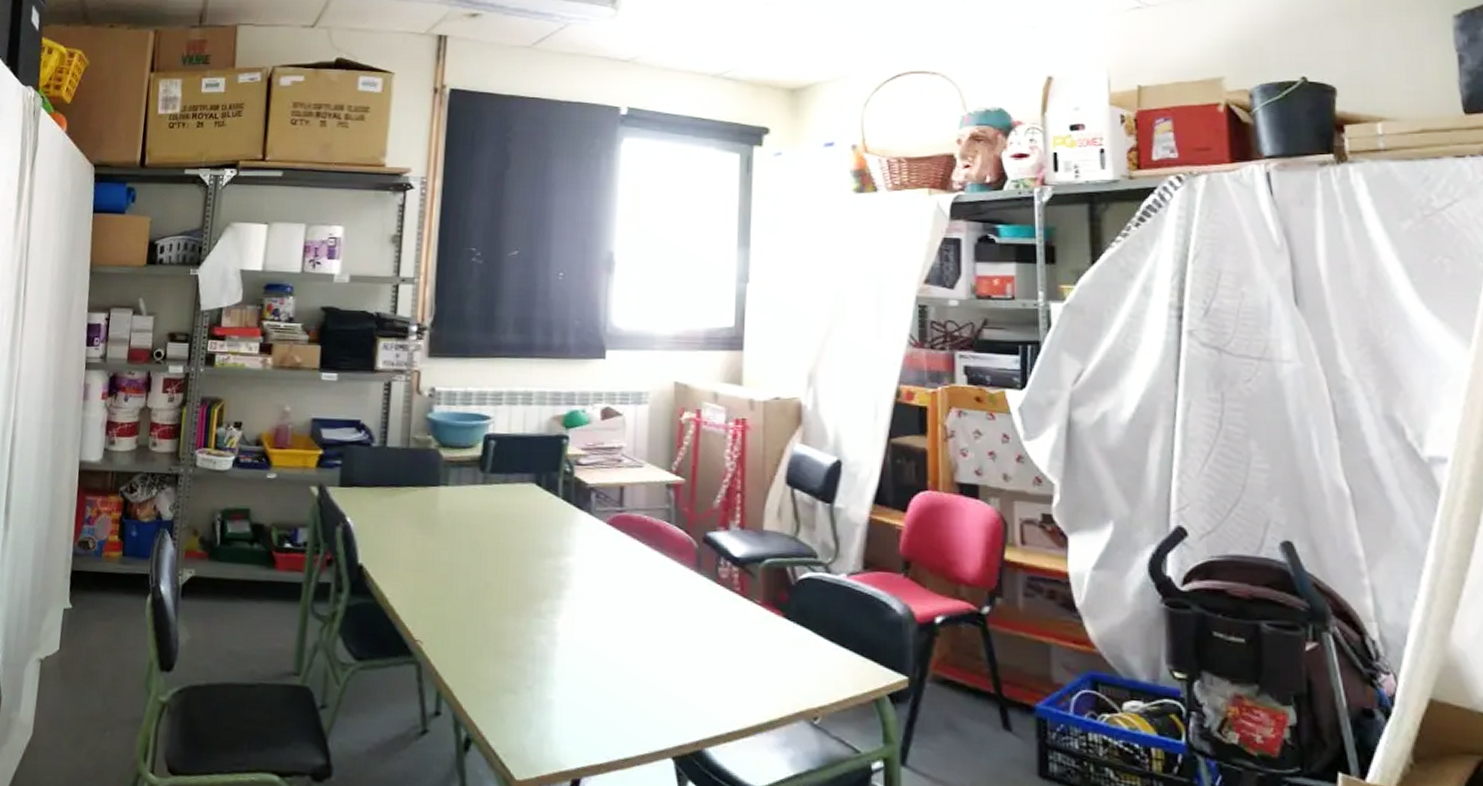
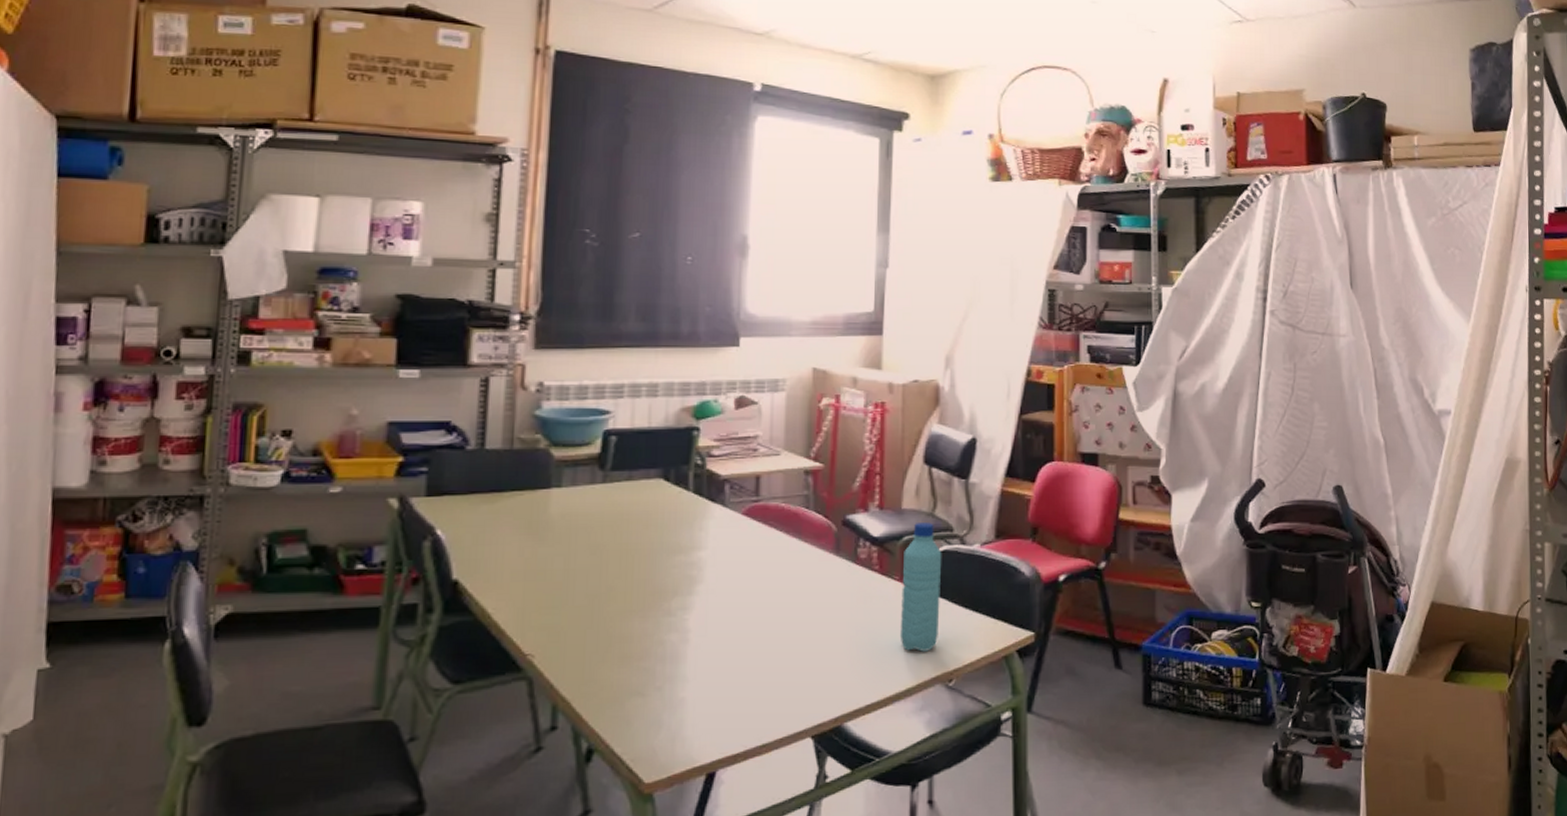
water bottle: none [761,546,806,684] -> present [899,523,942,652]

